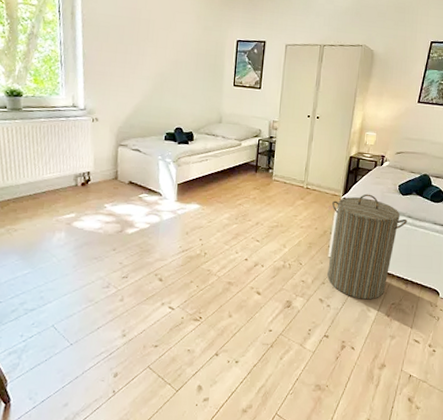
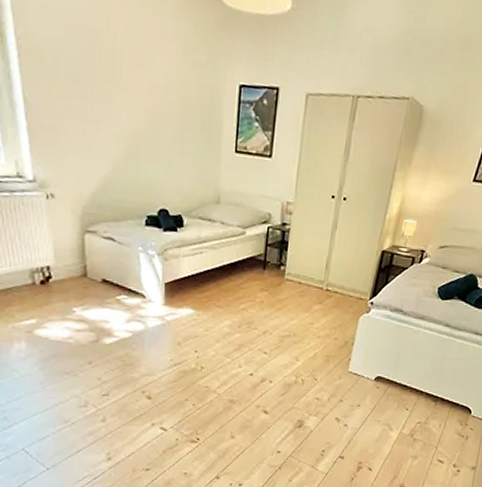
laundry hamper: present [327,194,407,300] -> none [346,297,445,419]

